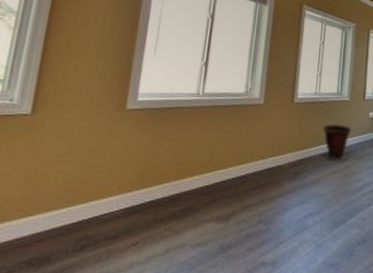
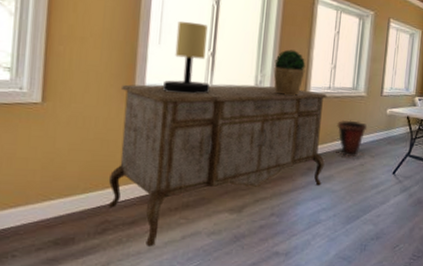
sideboard: none [90,93,314,263] -> present [107,84,327,247]
table lamp: none [156,33,202,102] -> present [163,21,209,94]
potted plant: none [263,58,294,102] -> present [273,49,306,96]

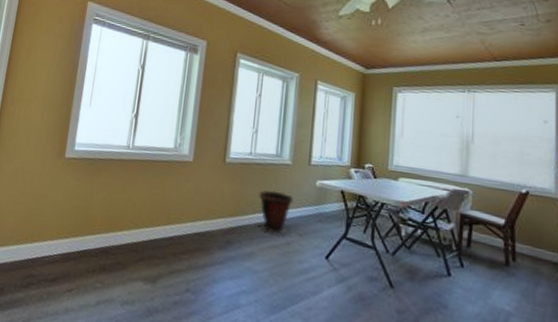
sideboard: present [107,84,327,247] -> none [34,142,248,308]
table lamp: present [163,21,209,94] -> none [90,85,133,155]
potted plant: present [273,49,306,96] -> none [192,112,226,160]

